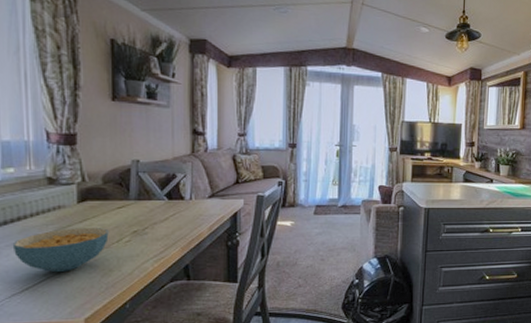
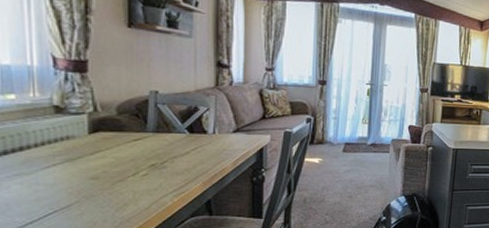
cereal bowl: present [12,227,109,272] -> none [13,159,124,205]

